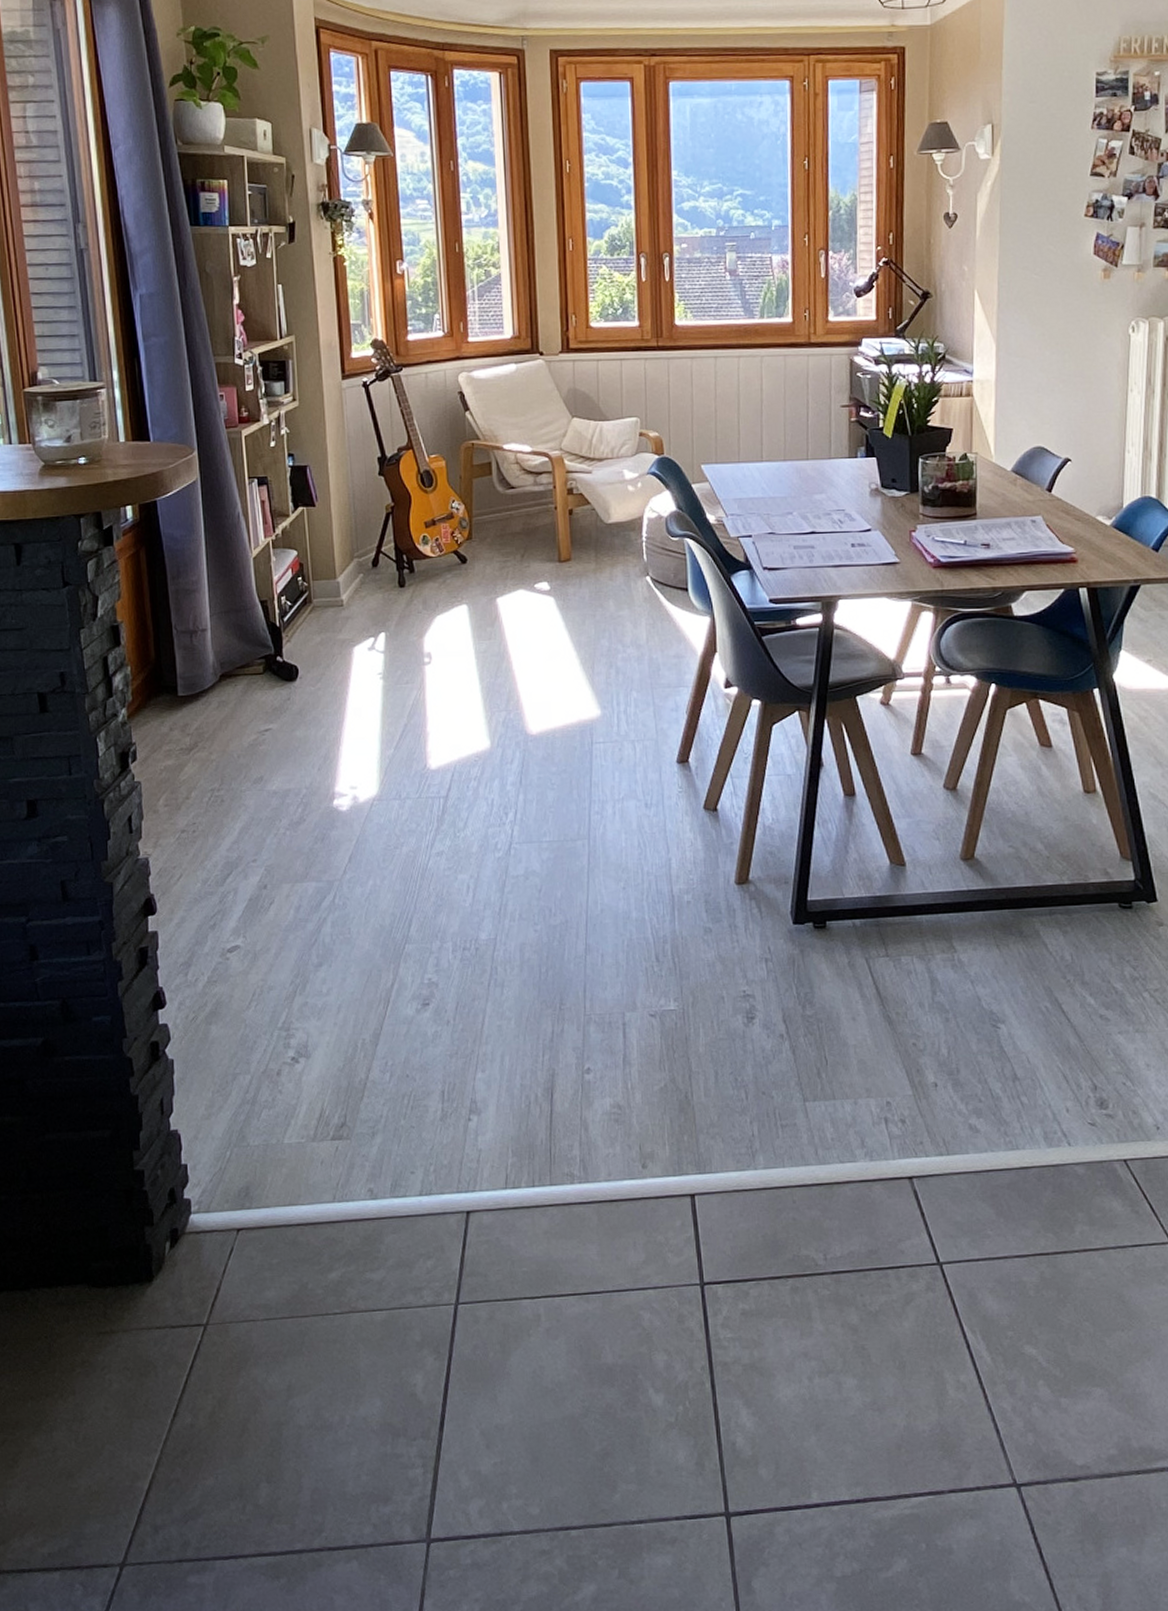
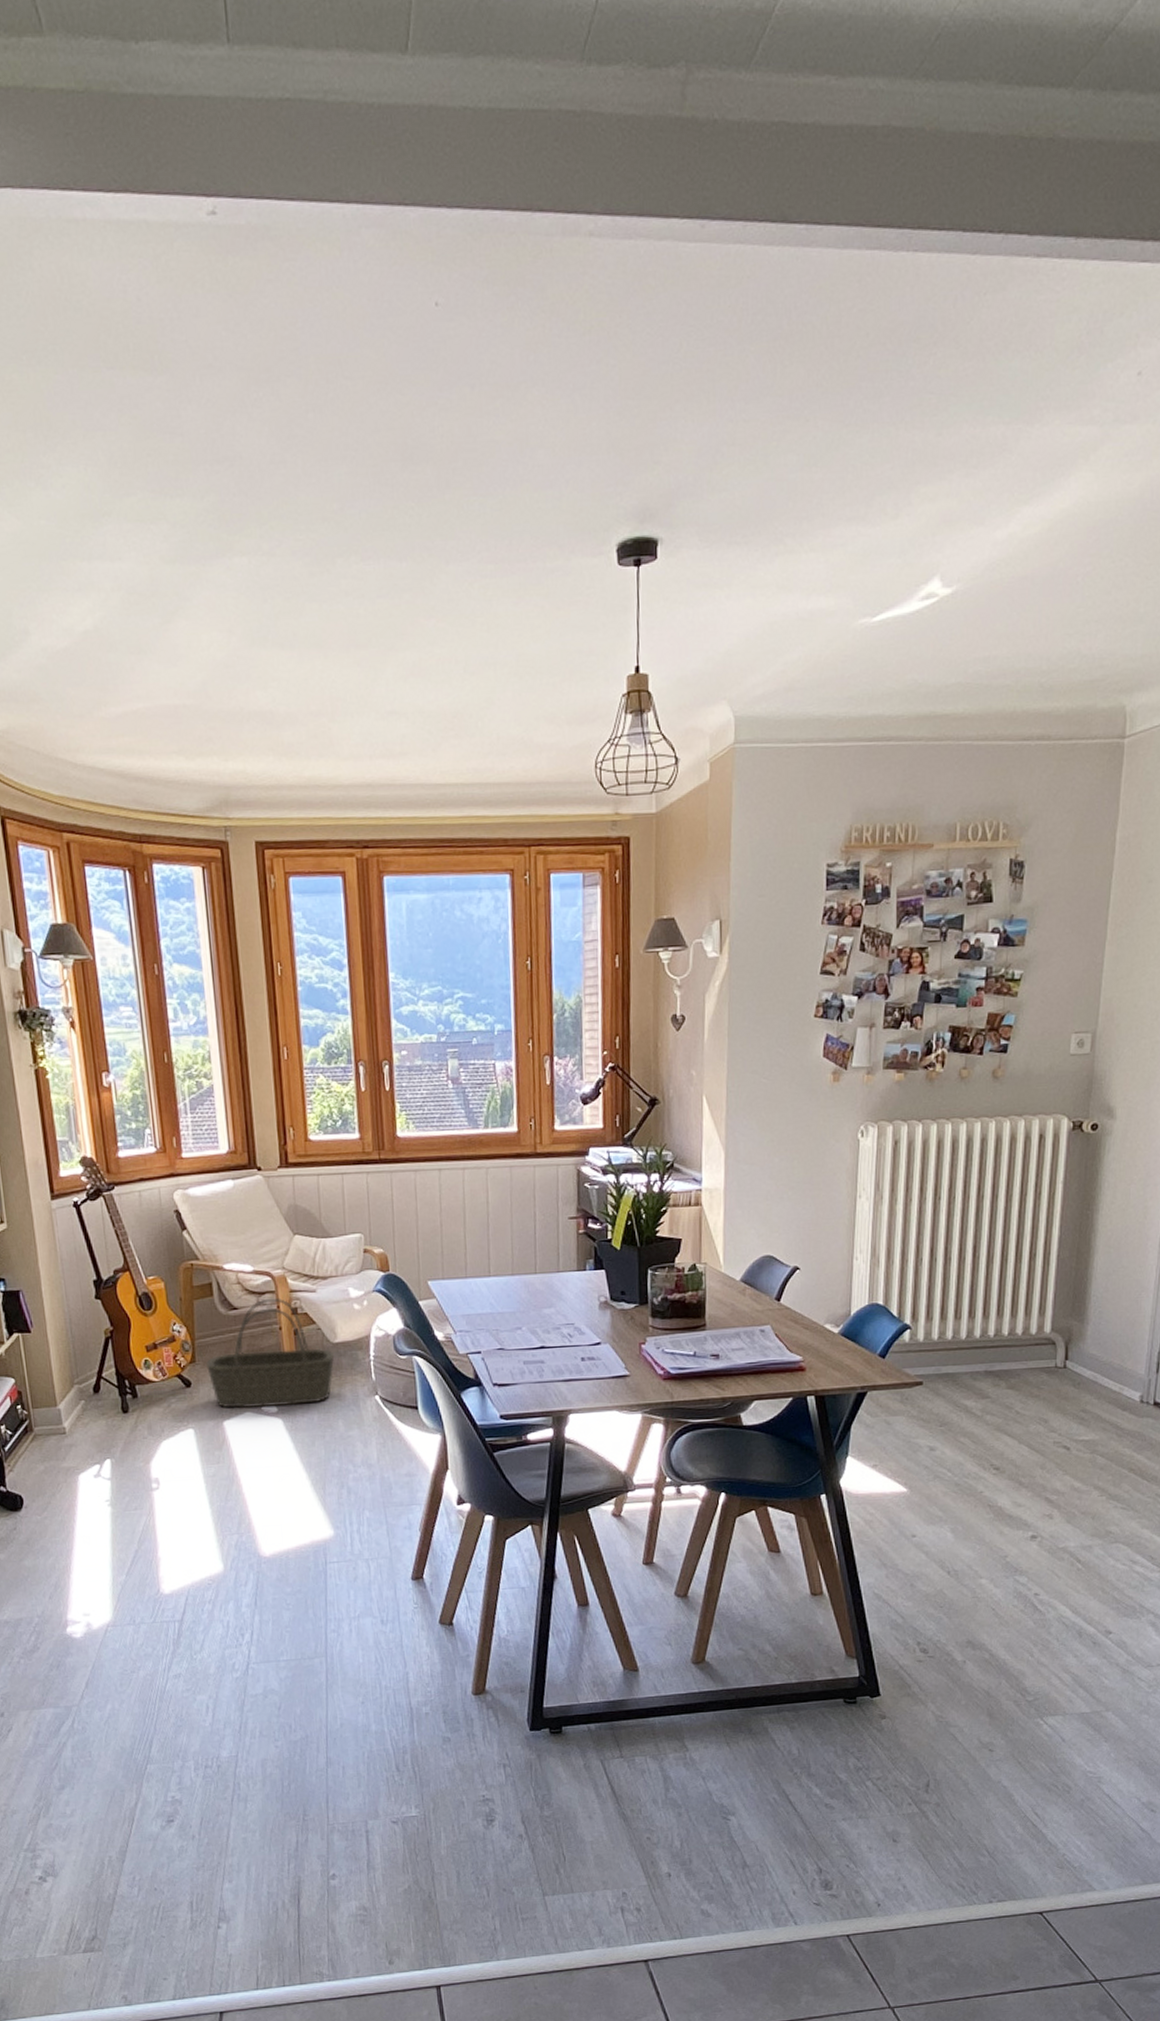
basket: none [482,478,608,586] -> present [206,1297,335,1409]

